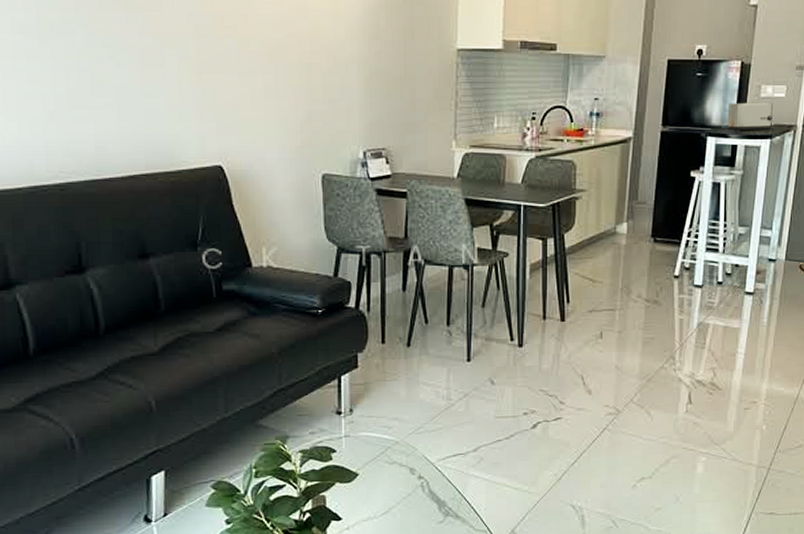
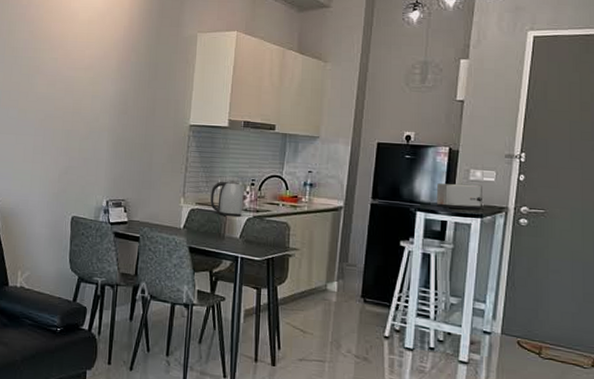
kettle: none [485,115,524,159] -> present [209,180,244,218]

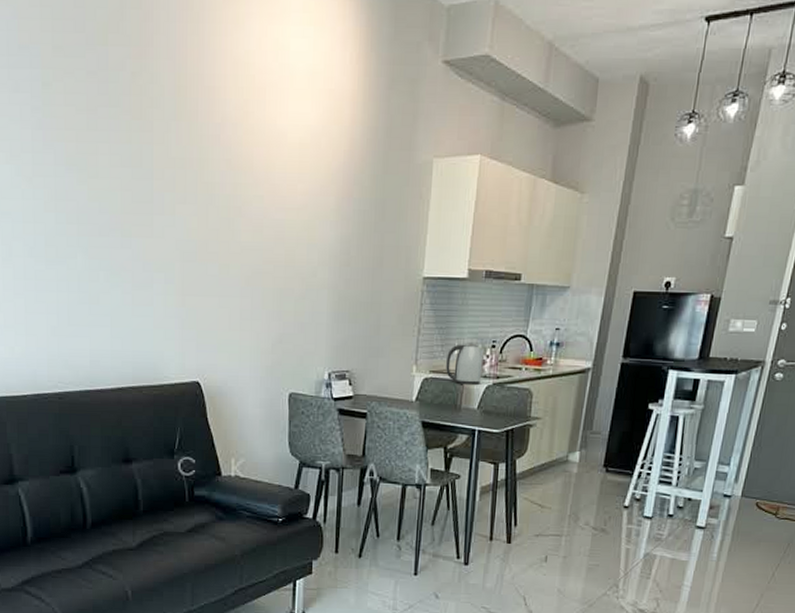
toaster: present [436,183,482,210] -> none [690,336,741,366]

